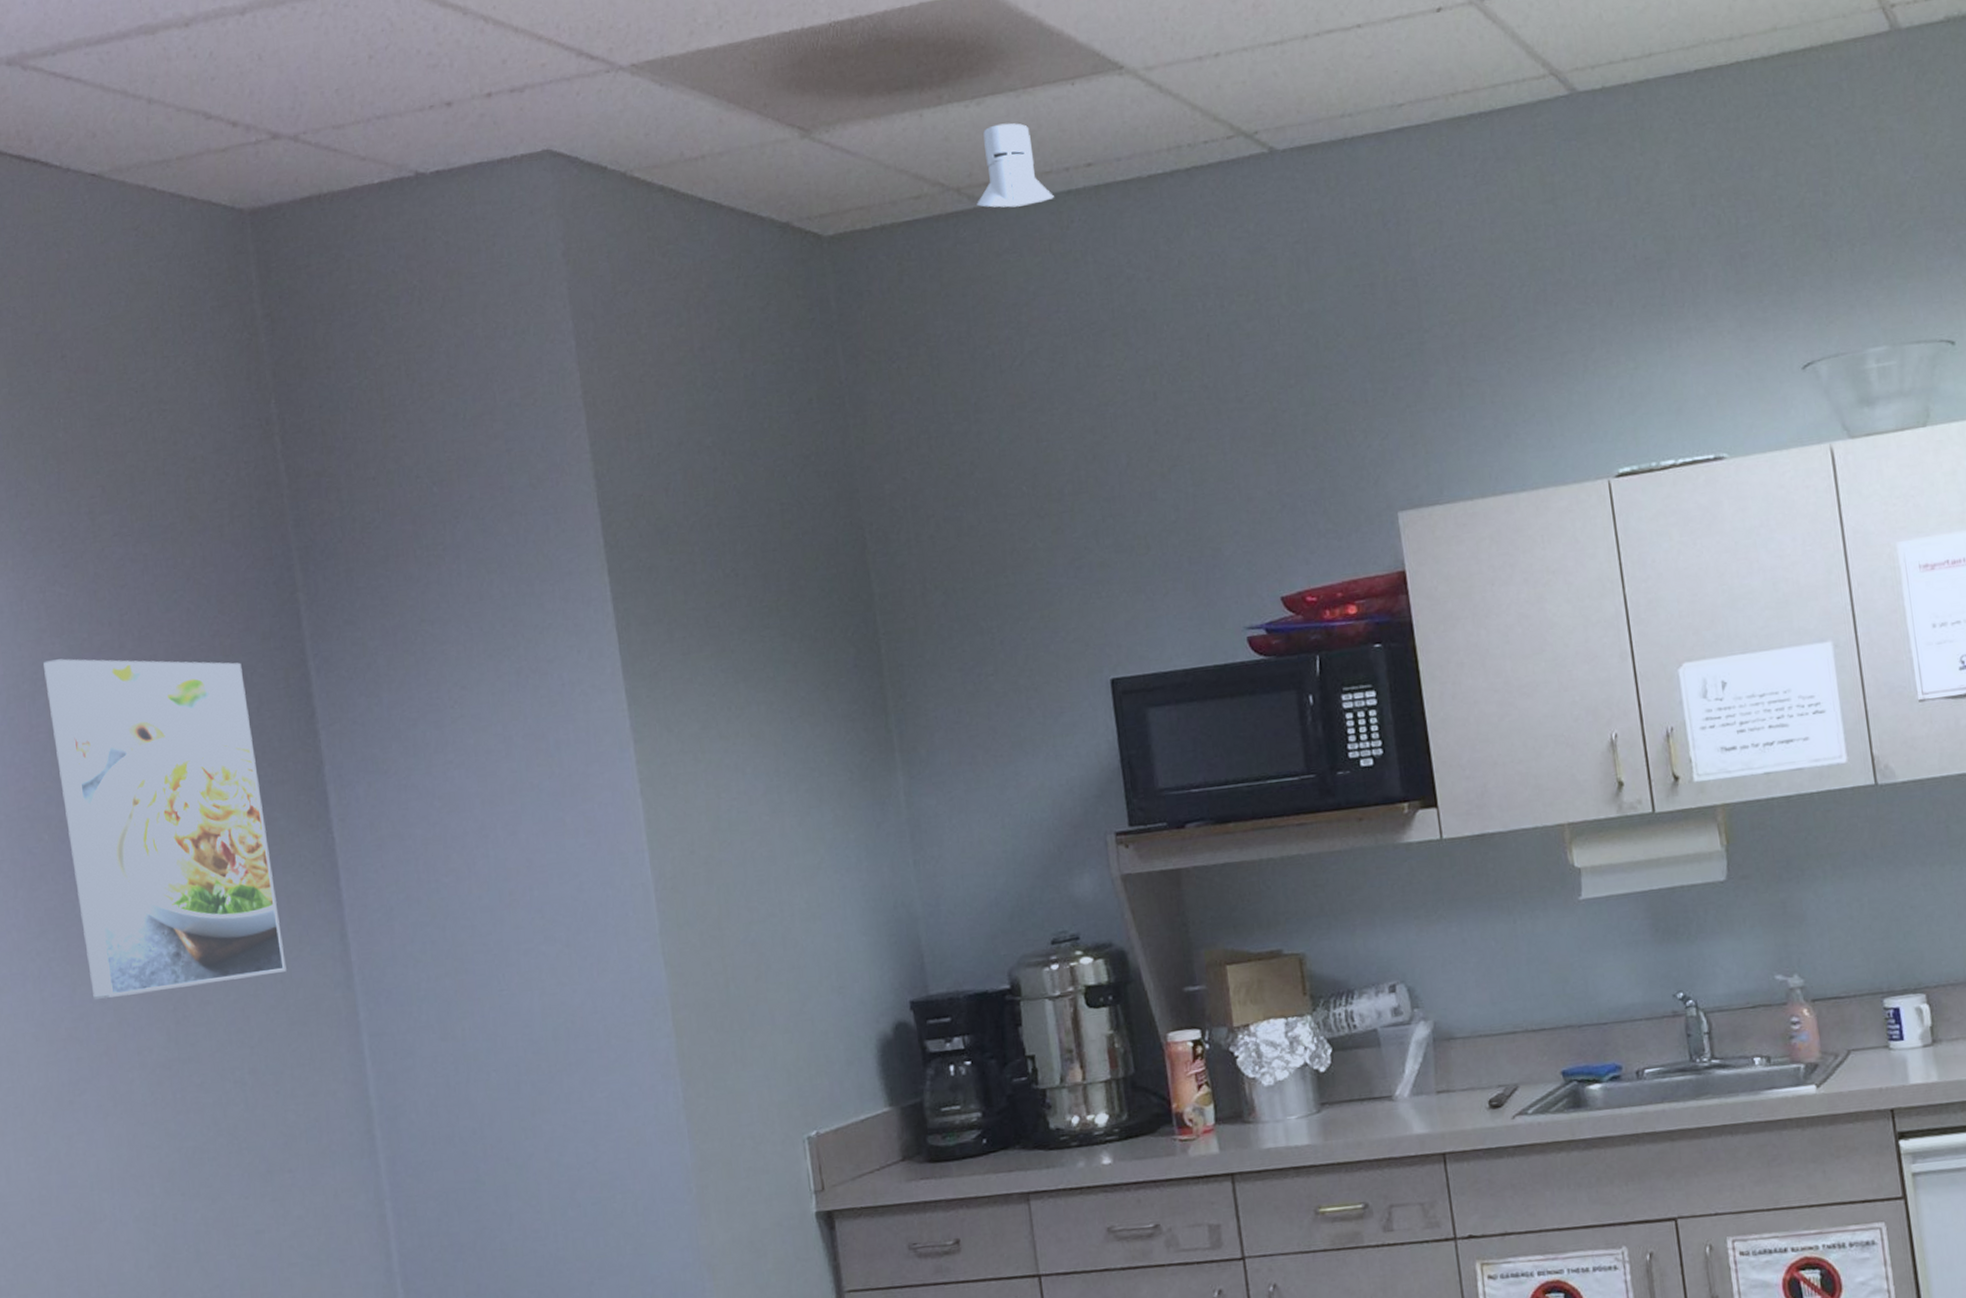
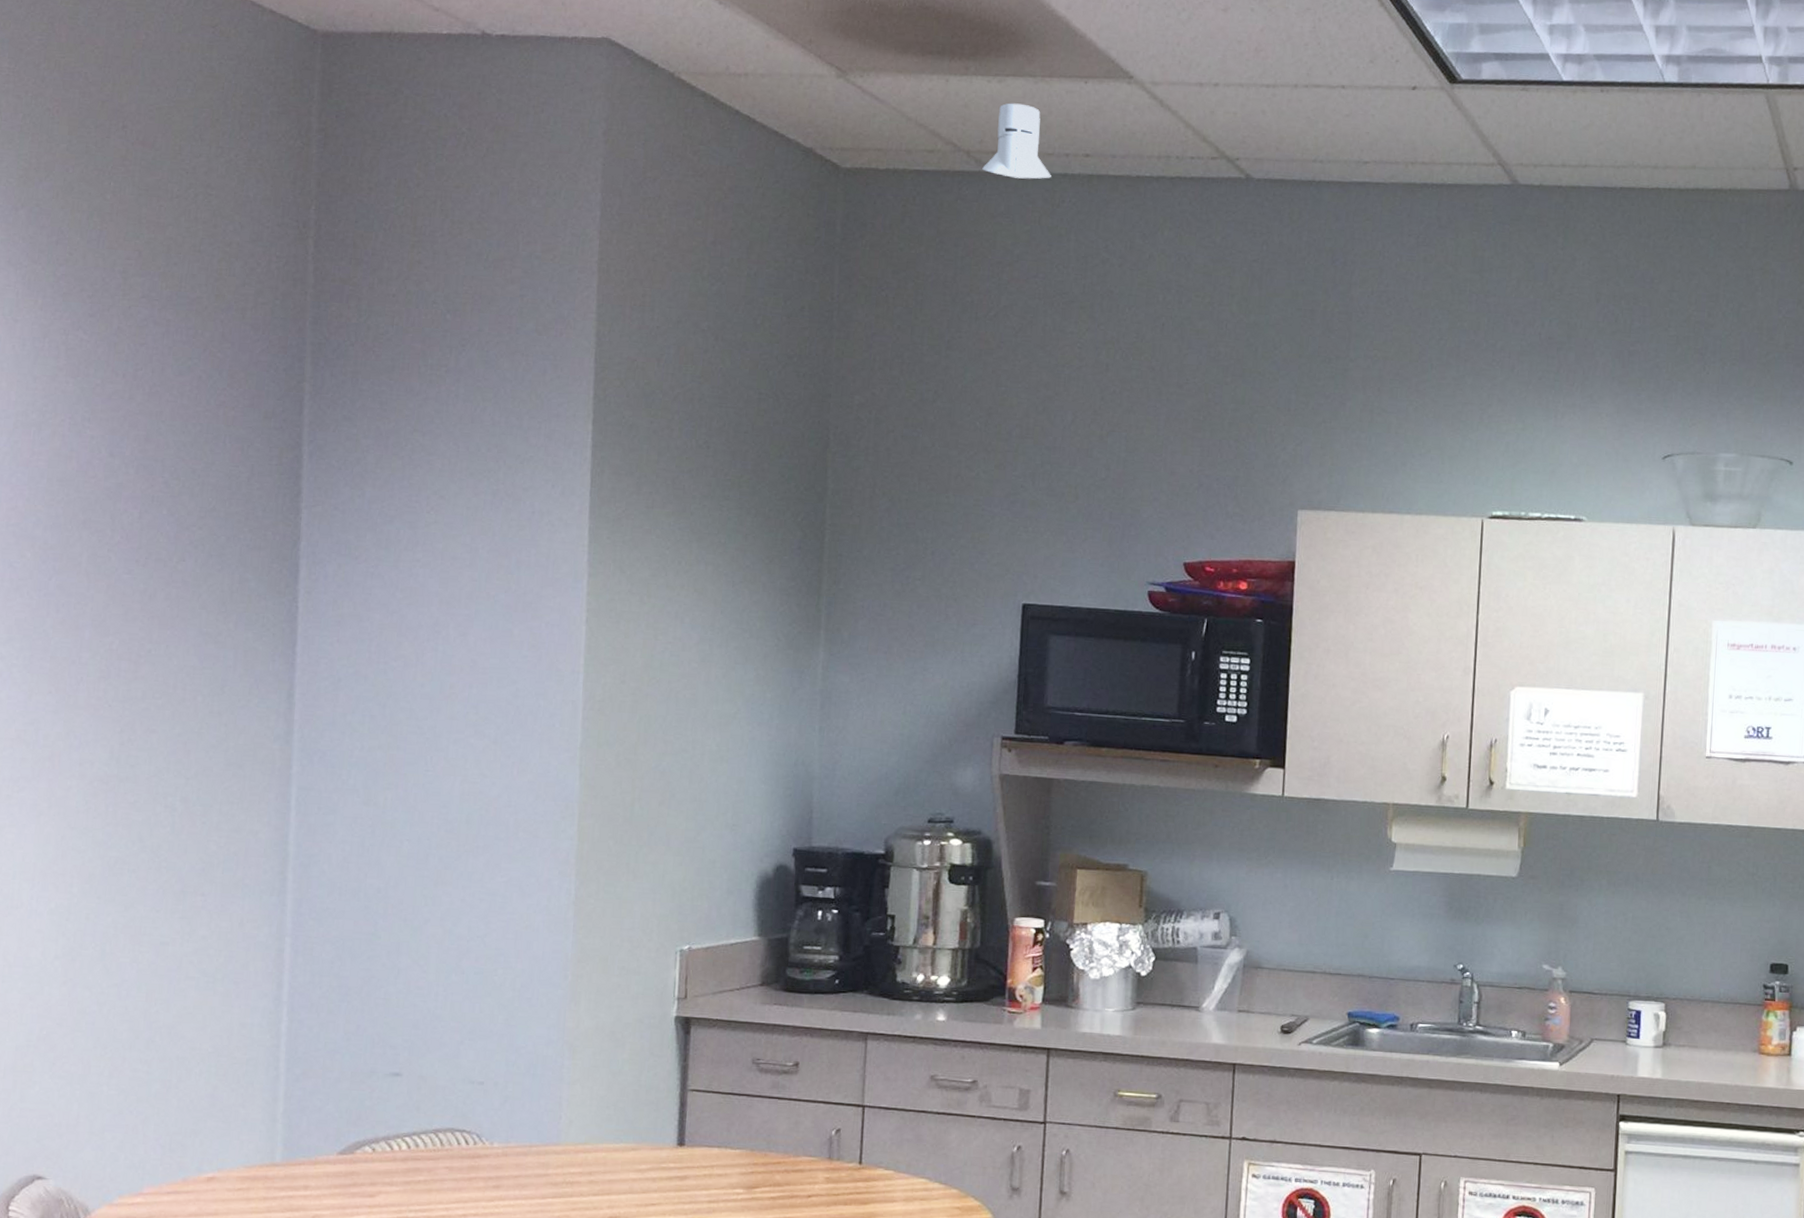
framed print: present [43,659,287,999] -> none [47,397,241,717]

